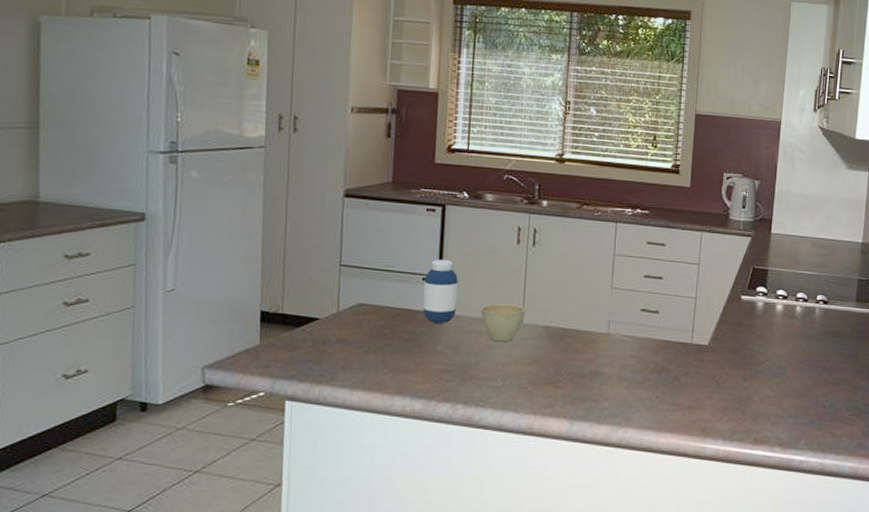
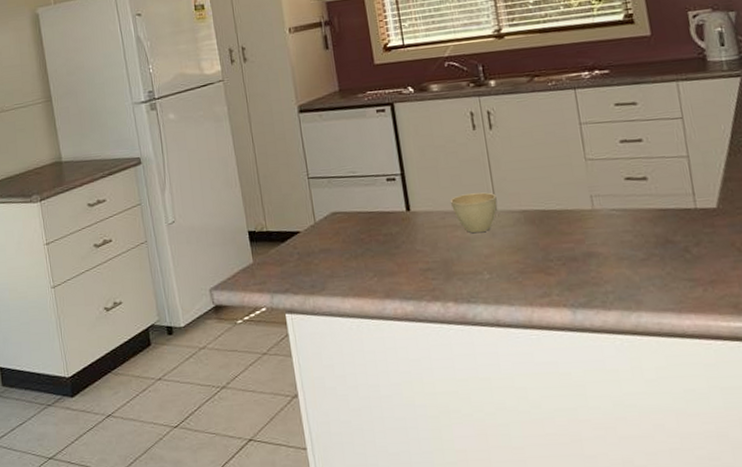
medicine bottle: present [422,259,459,324] -> none [388,156,427,223]

